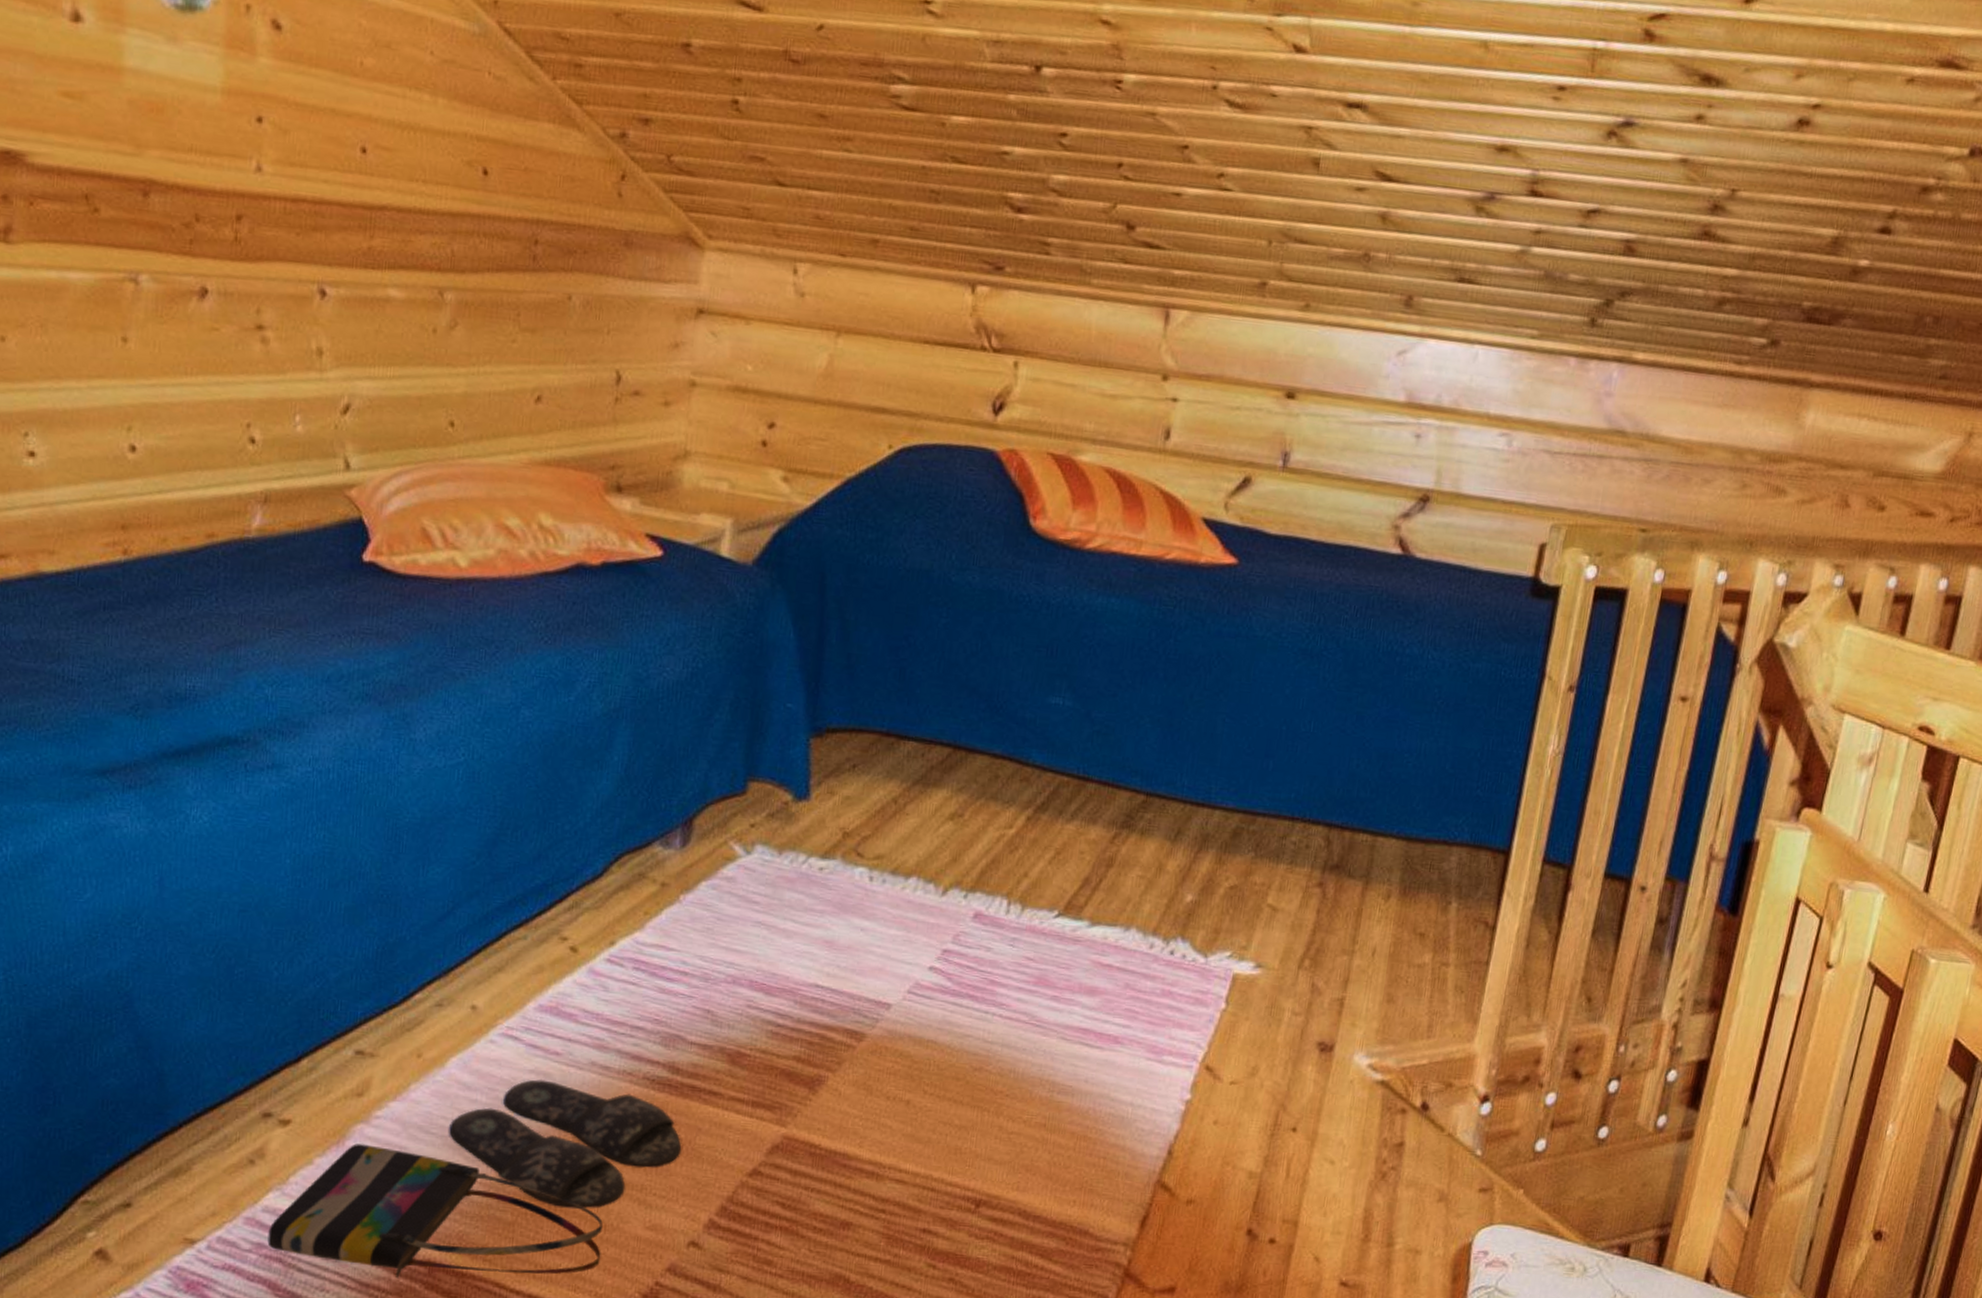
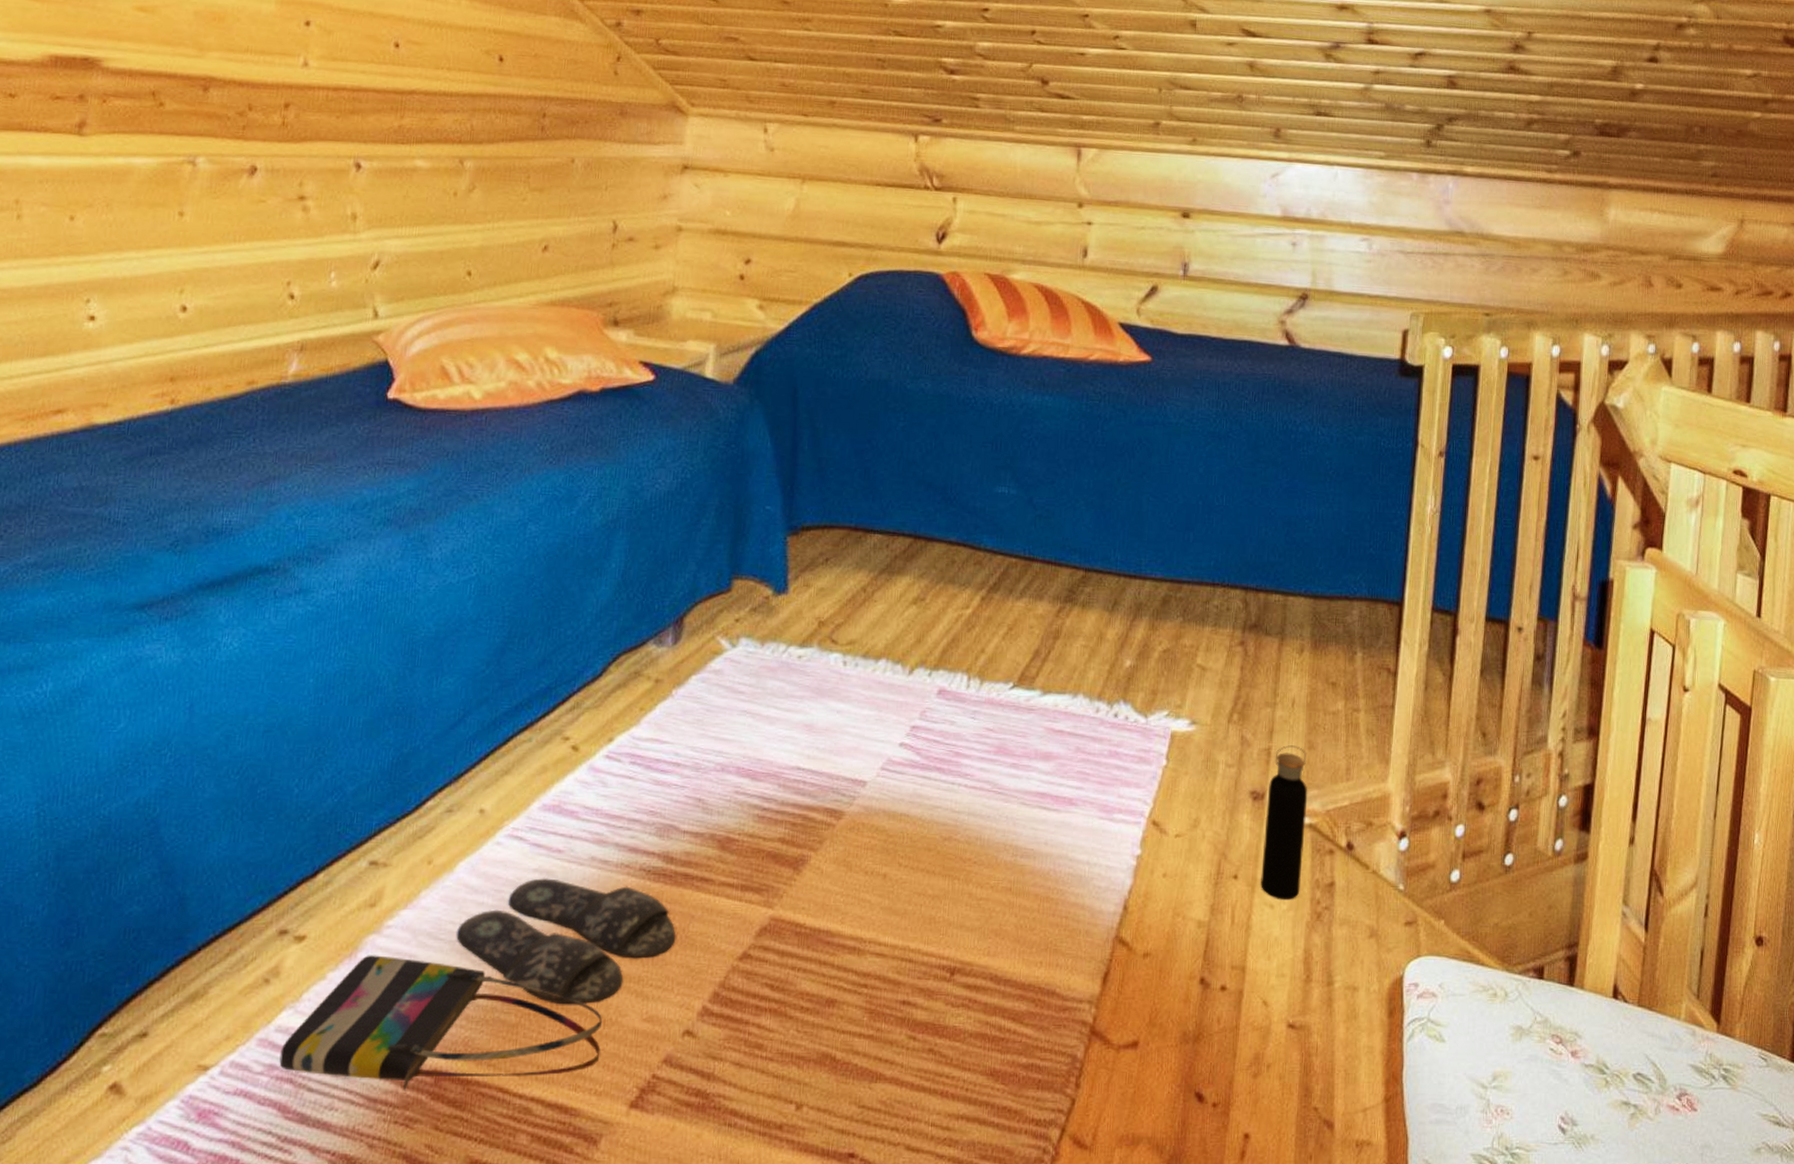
water bottle: none [1321,996,1385,1157] -> present [1261,745,1308,899]

